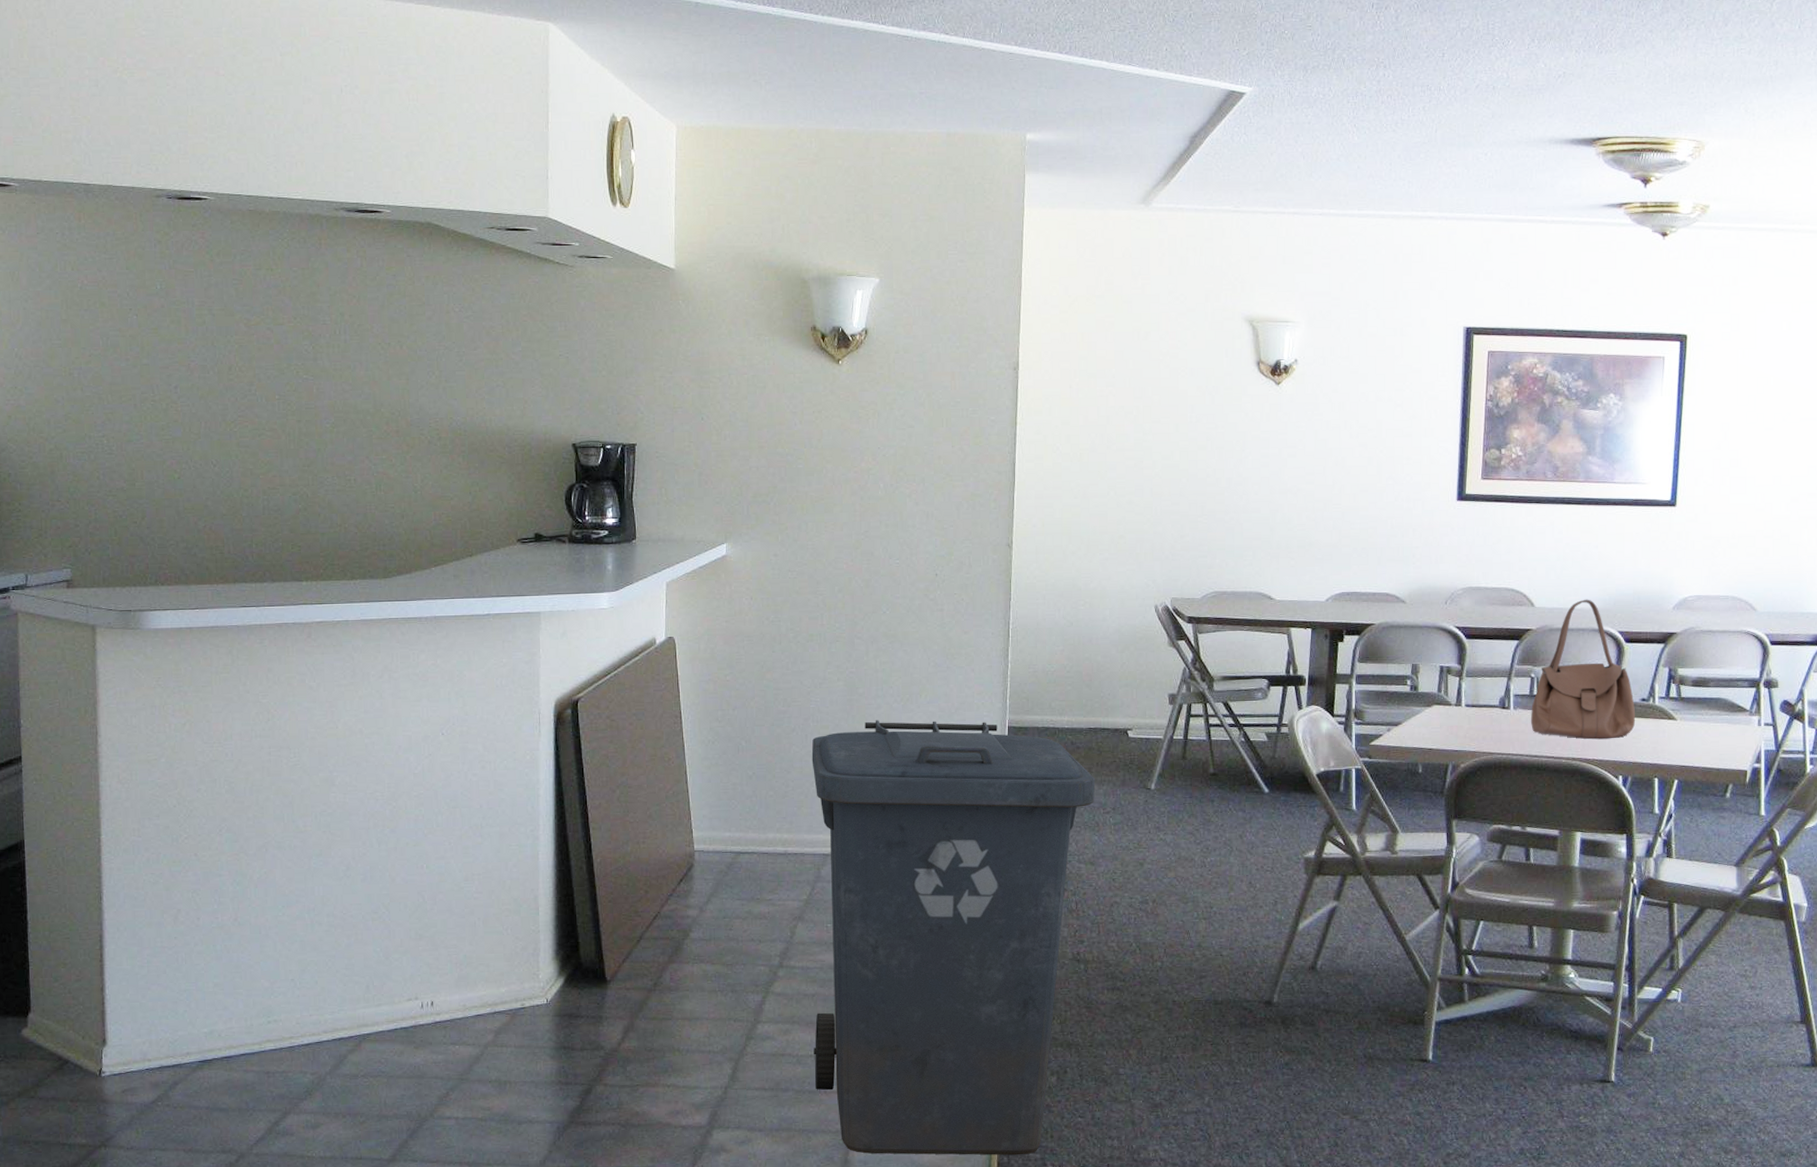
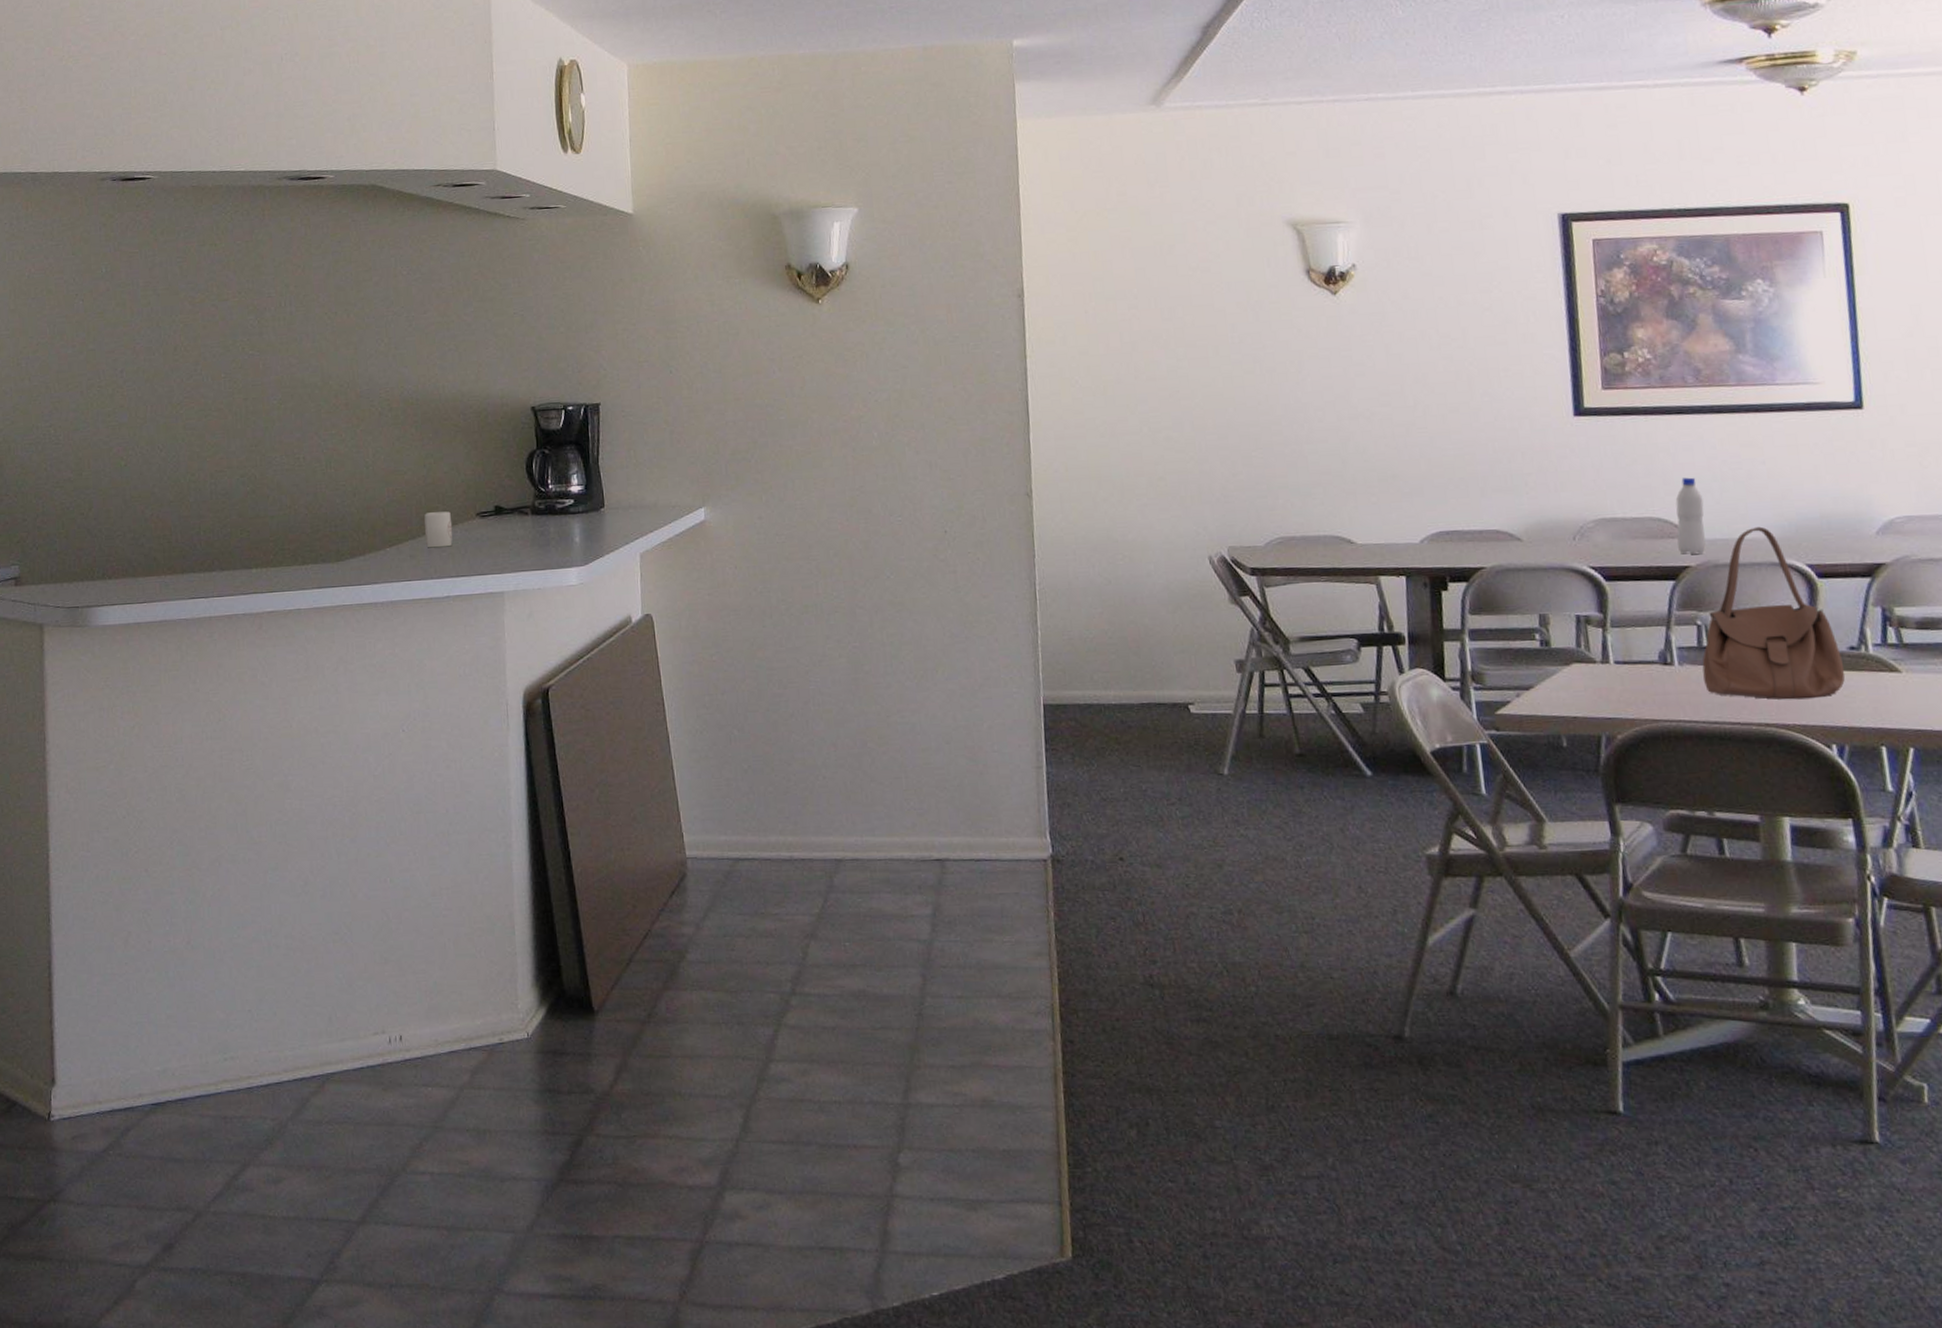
mug: none [468,536,495,569] -> present [424,511,453,548]
recycling bin: present [811,720,1096,1156] -> none [814,699,1155,1229]
water bottle: none [1524,556,1548,620] -> present [1675,477,1706,555]

